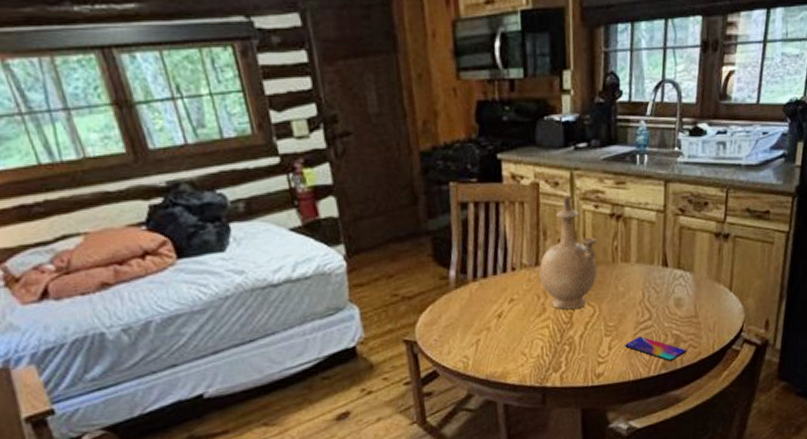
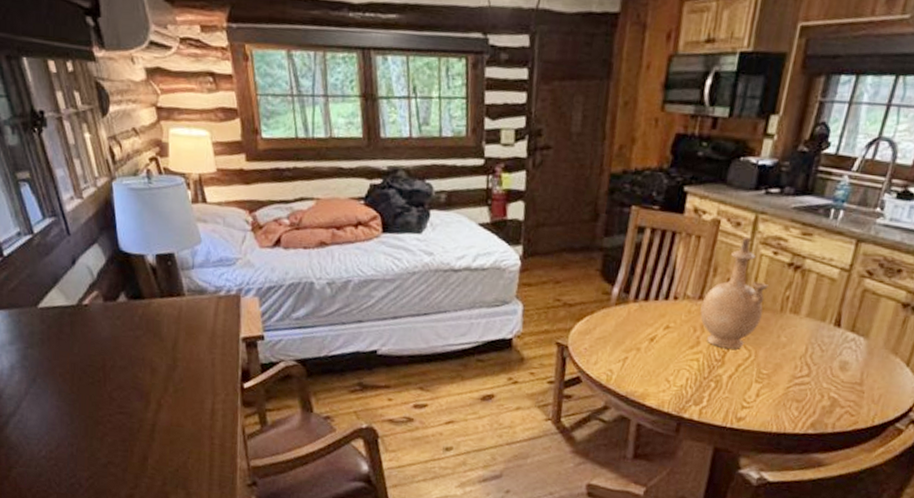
smartphone: present [625,336,686,362] -> none [774,390,841,423]

